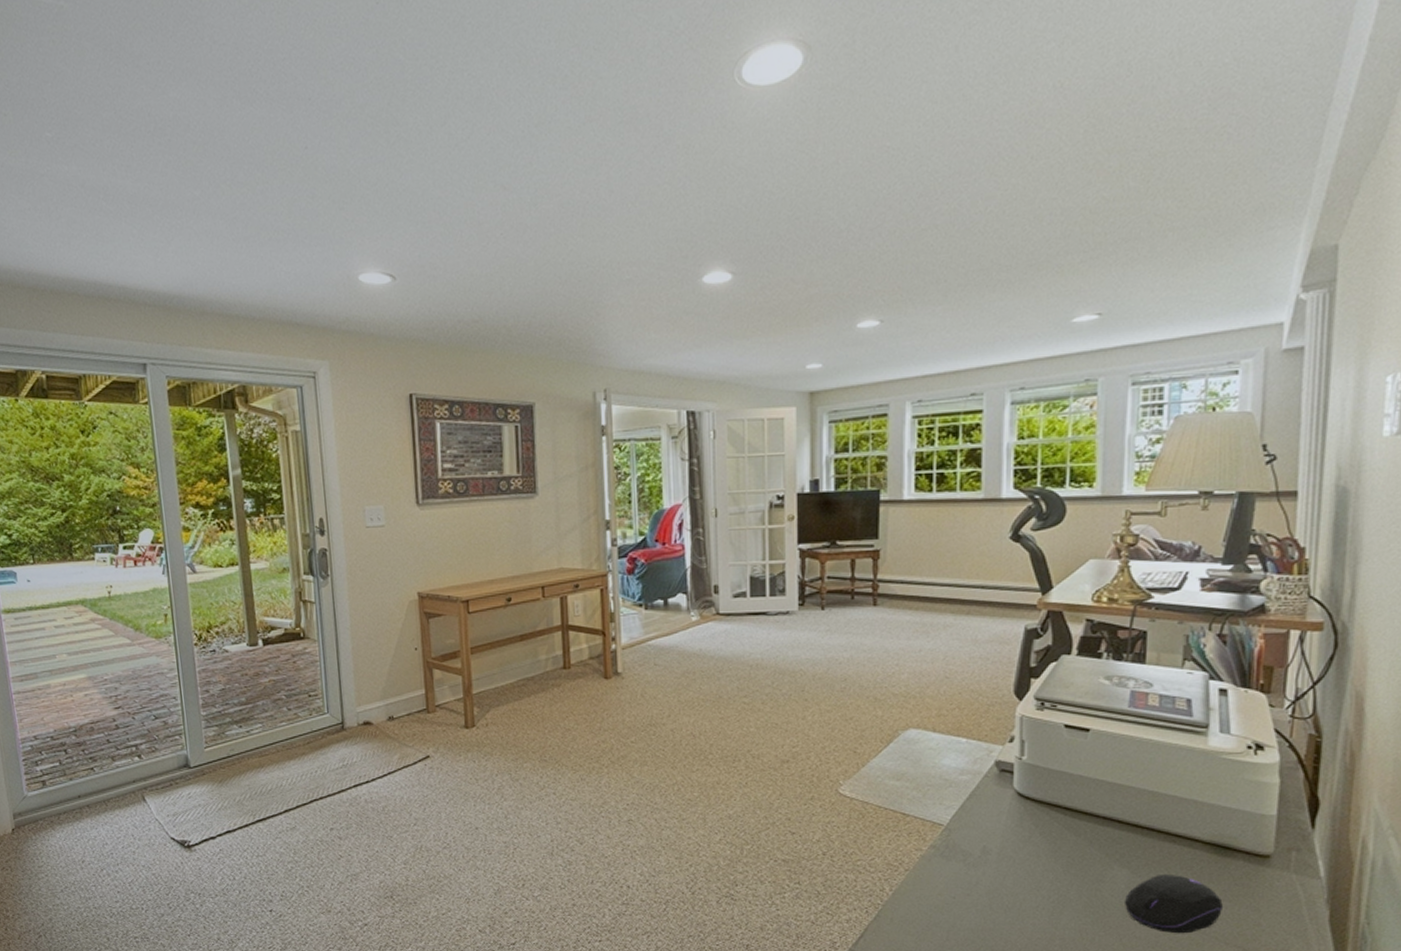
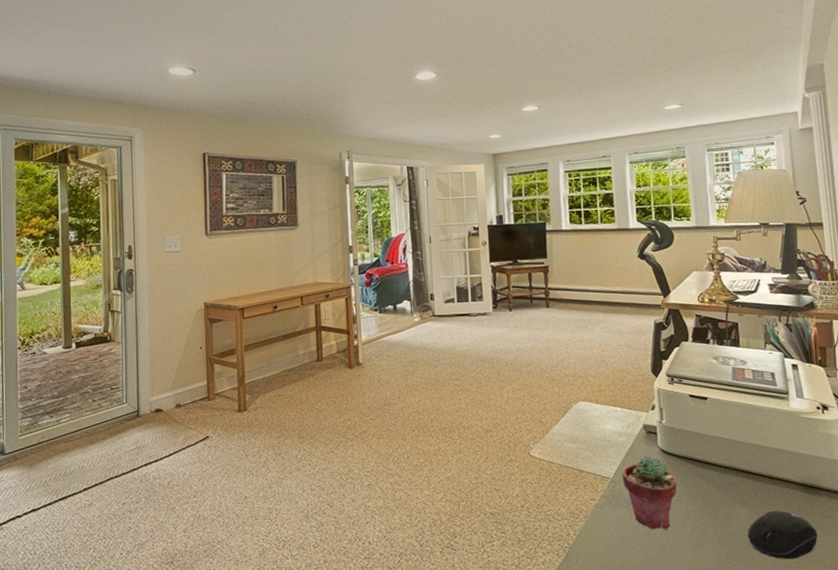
potted succulent: none [960,800,1035,891] -> present [622,456,677,530]

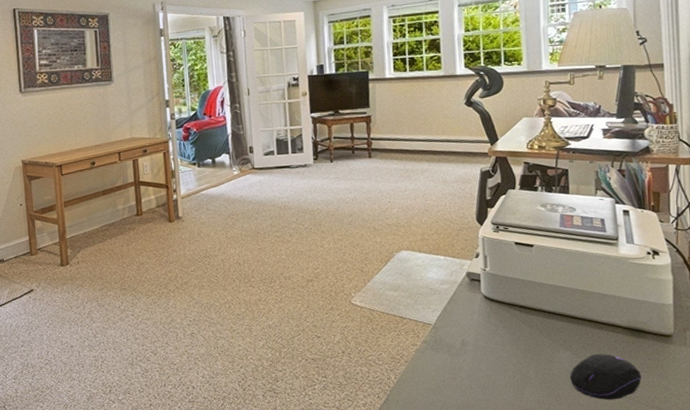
potted succulent: present [622,456,677,530] -> none [444,302,500,374]

